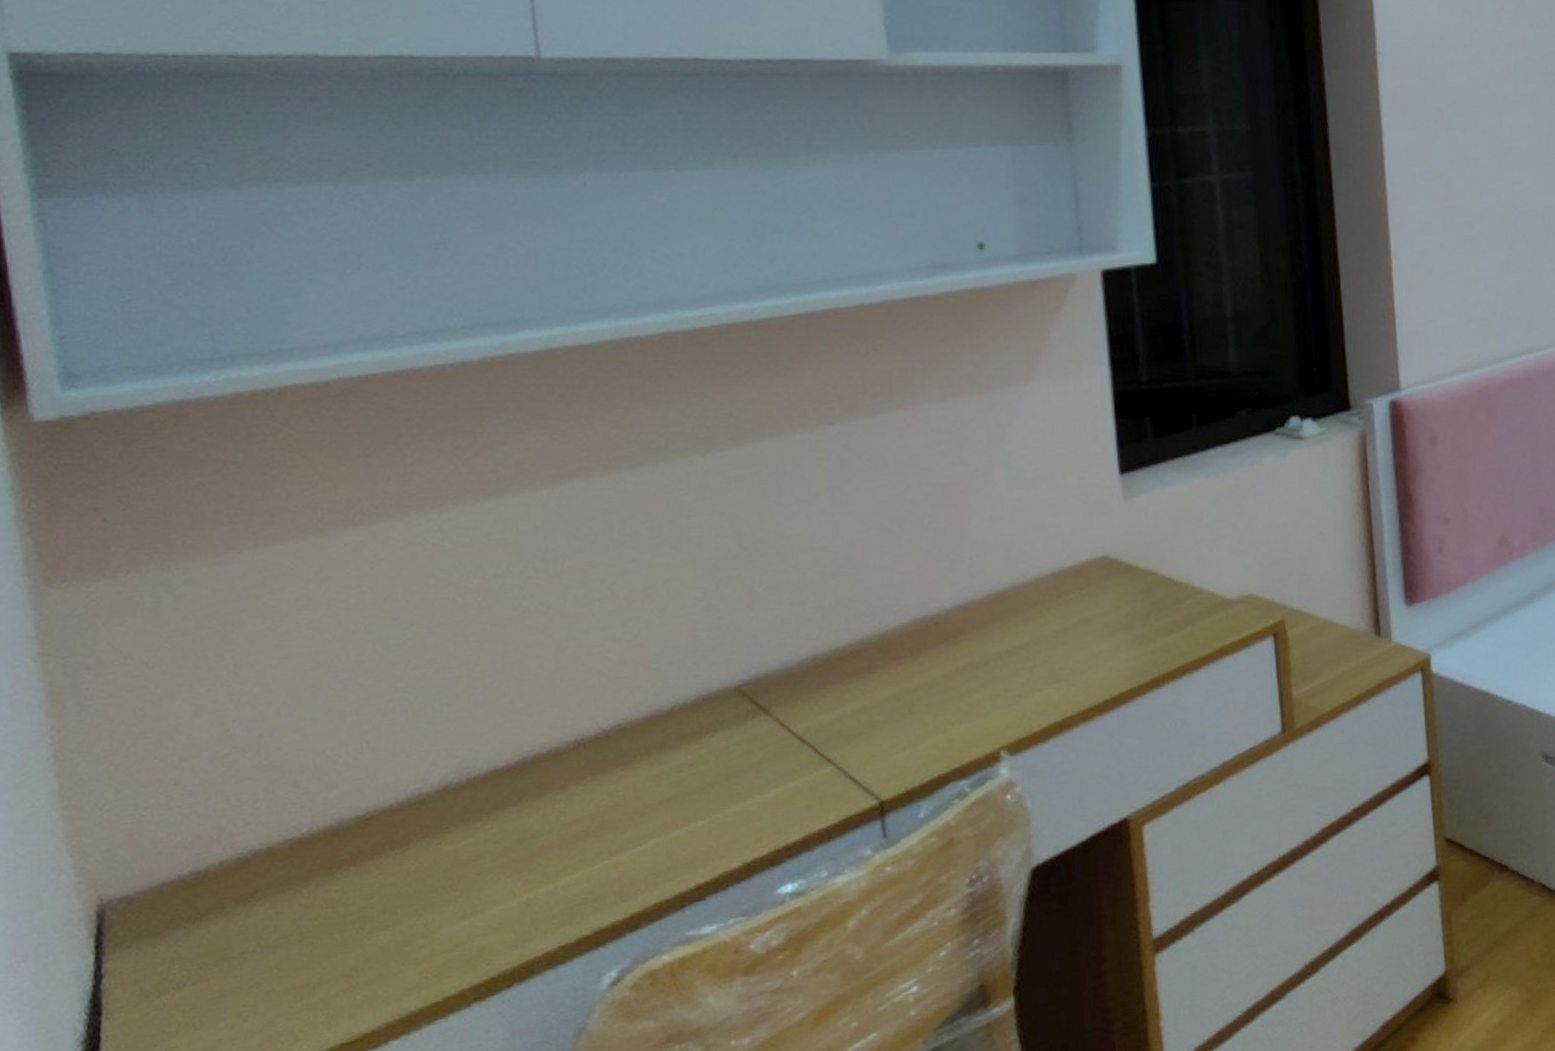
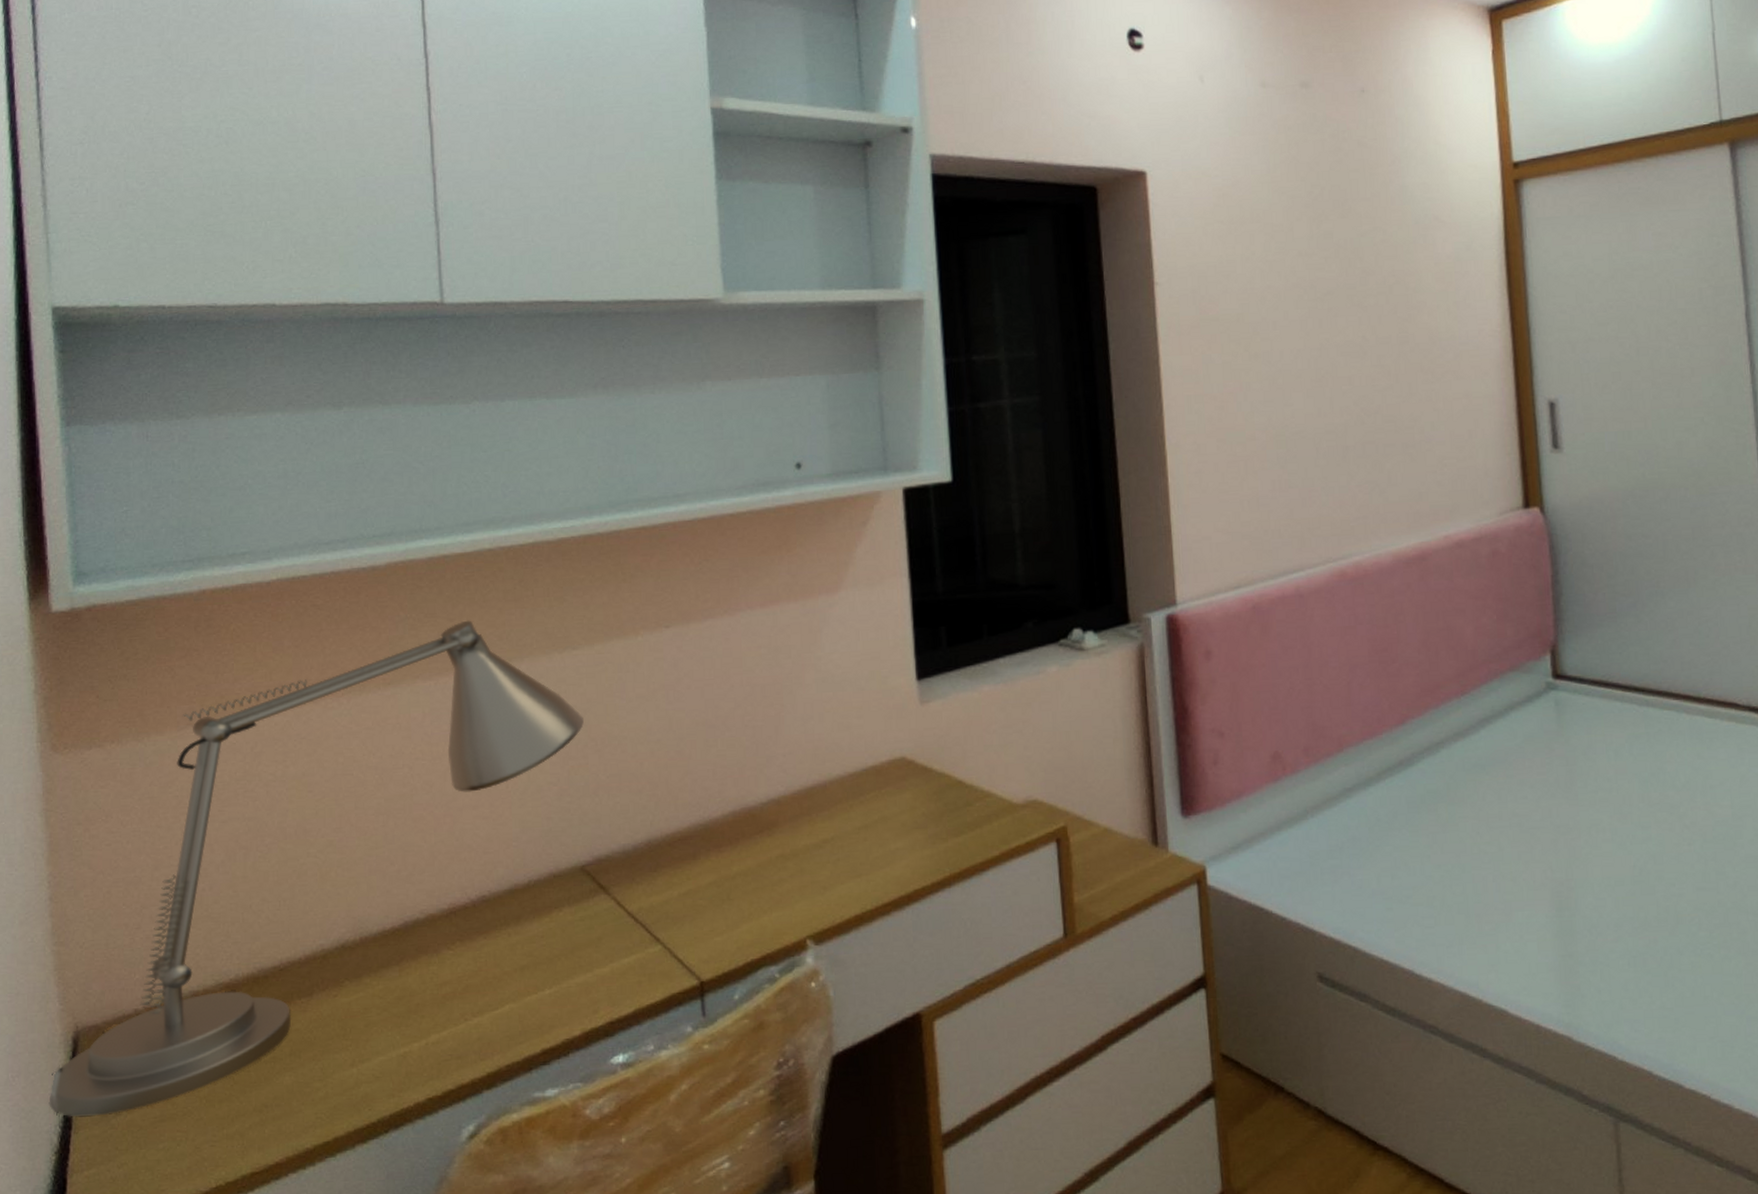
desk lamp: none [68,421,734,1002] -> present [48,620,584,1118]

